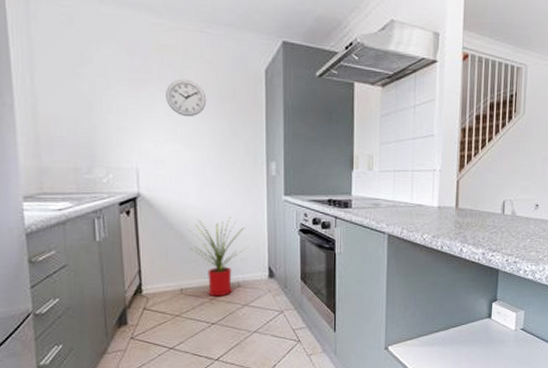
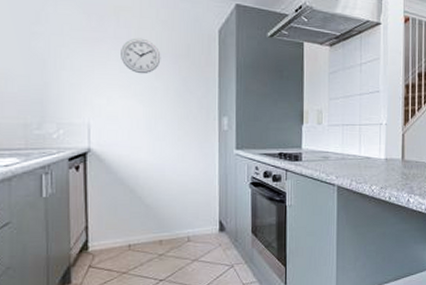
house plant: present [188,216,247,297] -> none [139,170,198,252]

